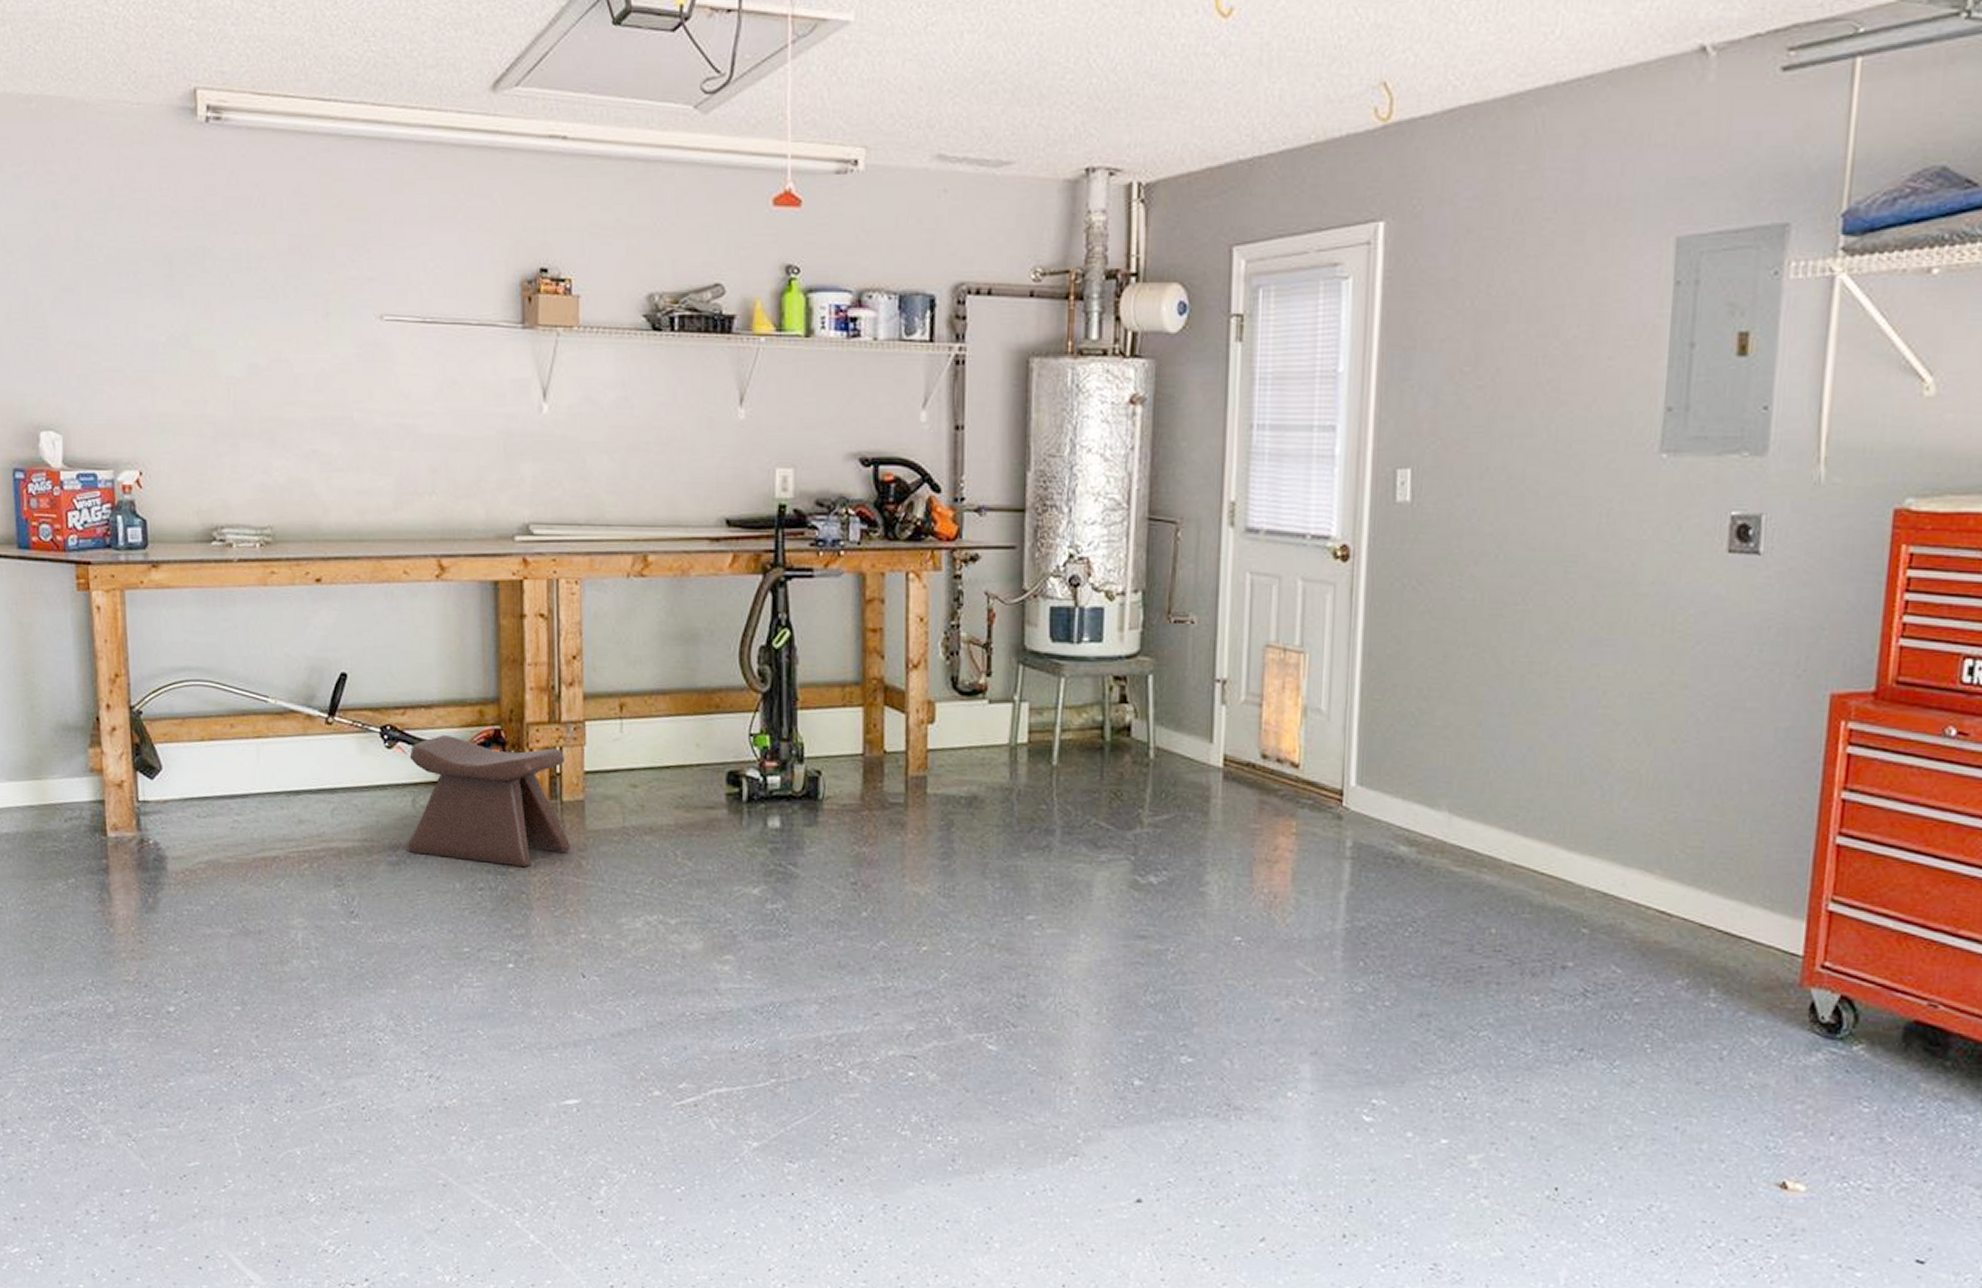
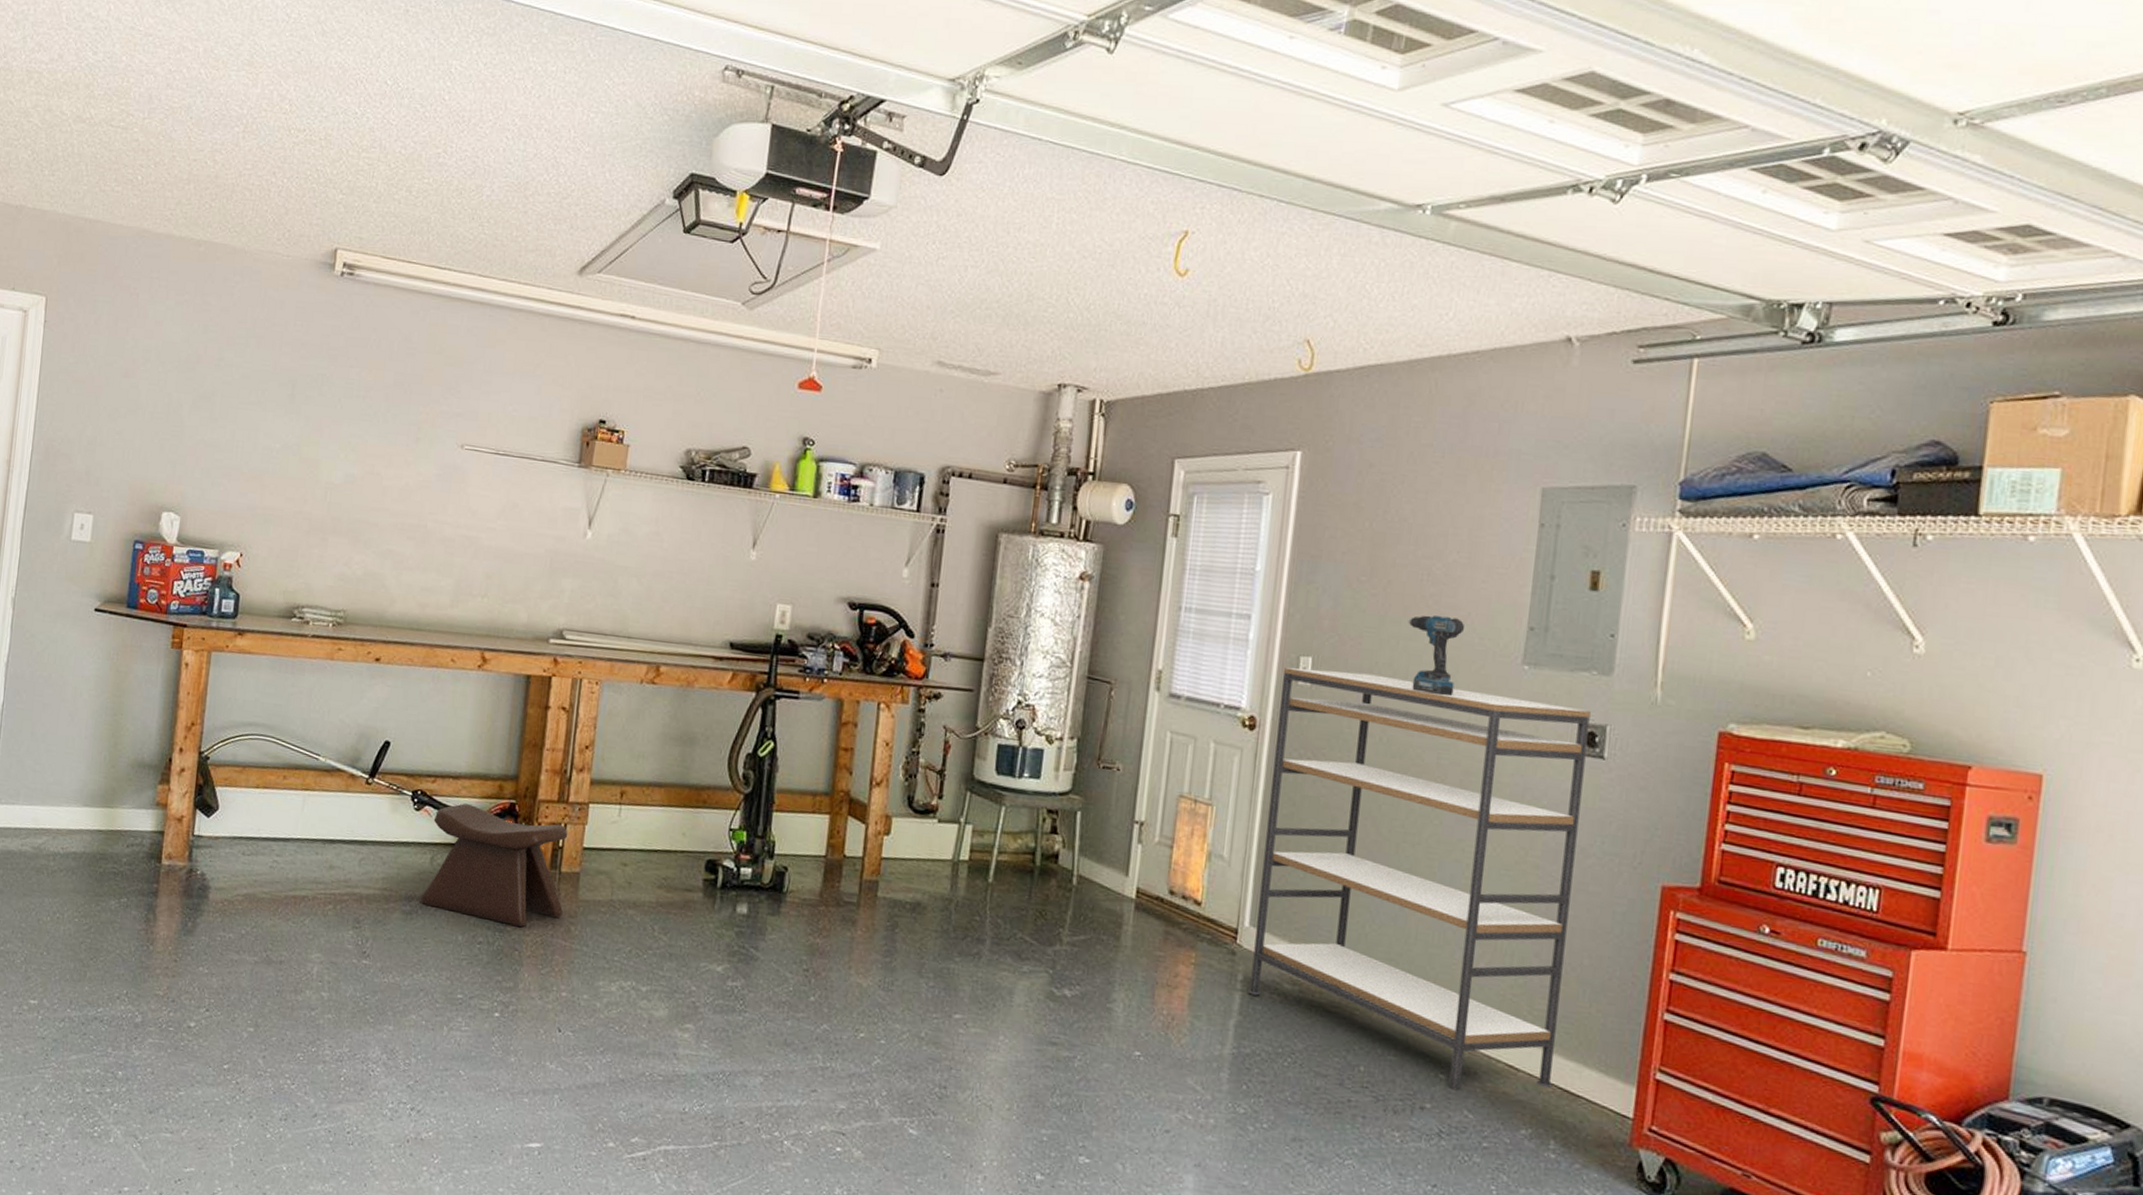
shelving unit: none [1359,482,1742,945] -> present [1248,667,1591,1091]
power drill: none [1522,405,1591,499] -> present [1408,615,1465,697]

